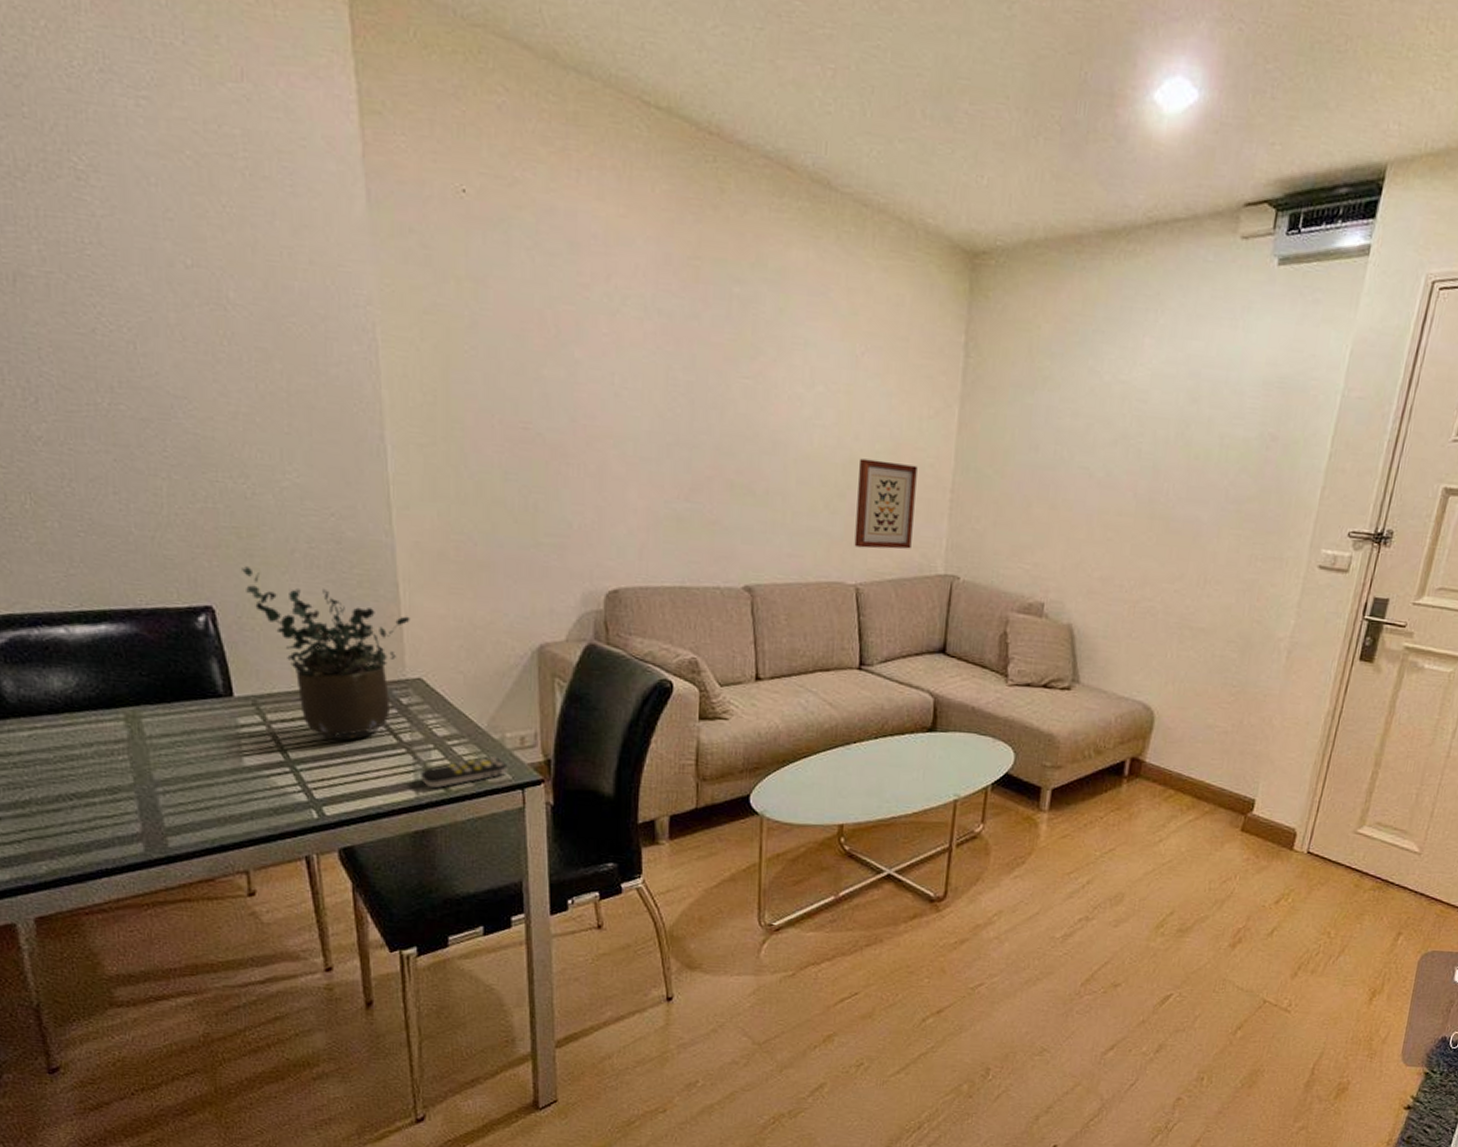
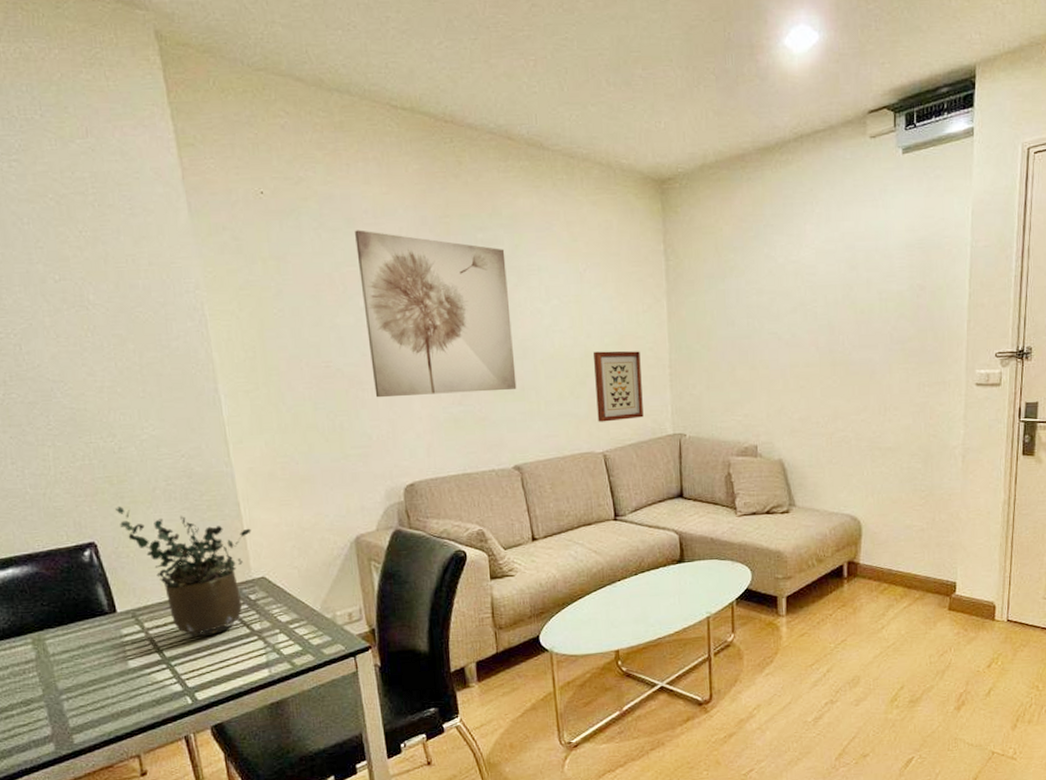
remote control: present [421,756,508,789] -> none [271,633,341,666]
wall art: none [578,258,766,491] -> present [355,230,517,398]

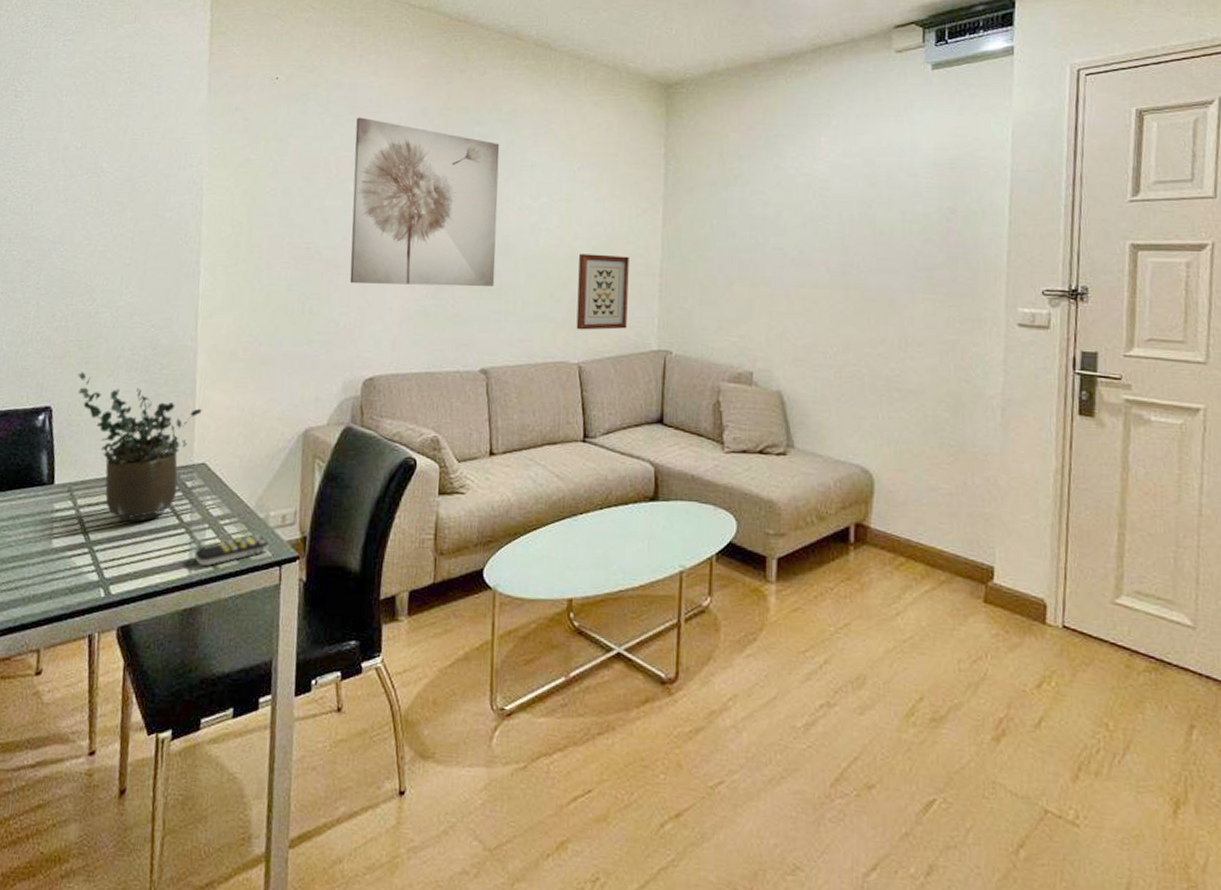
remote control: none [271,633,341,666] -> present [194,535,269,567]

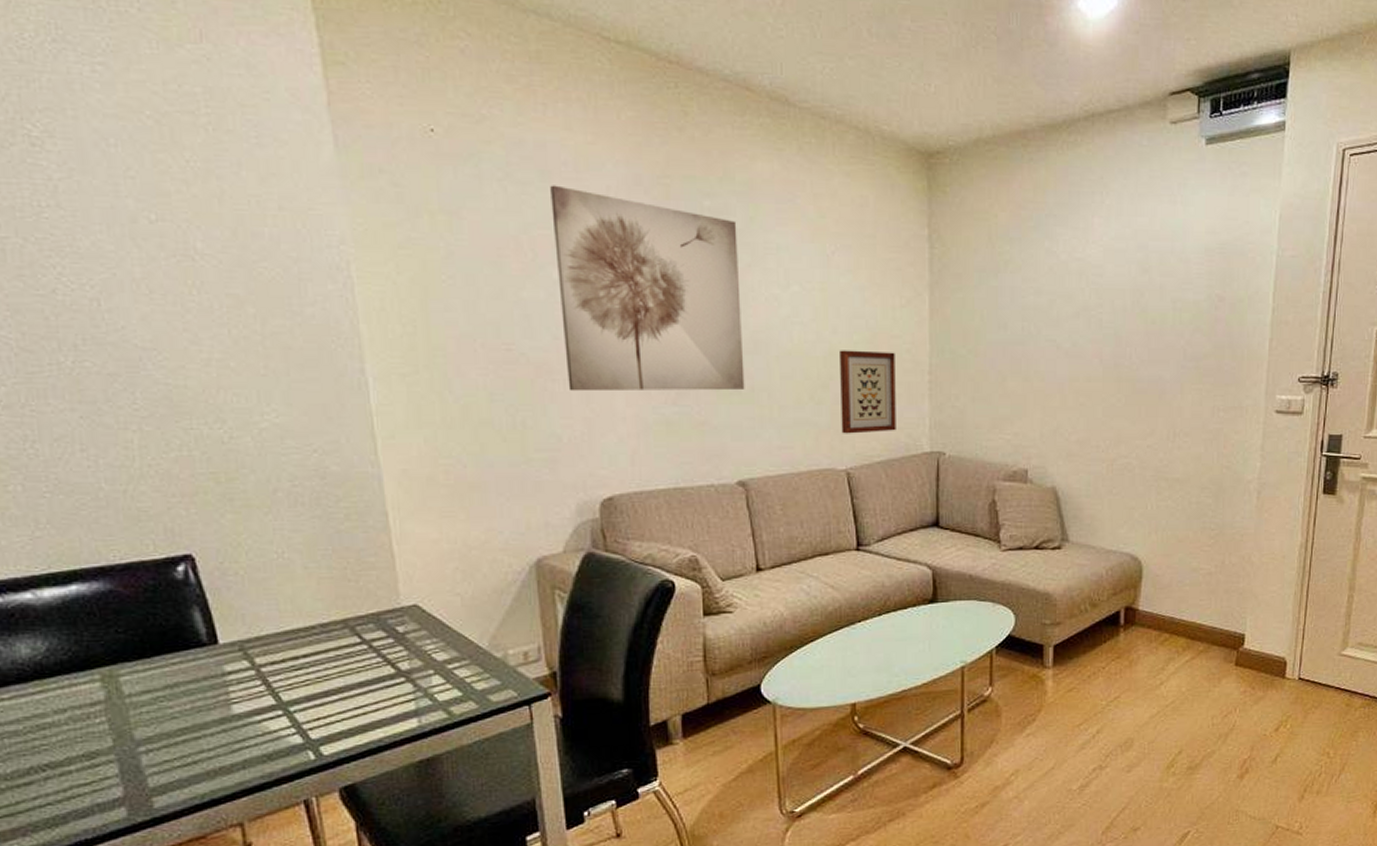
potted plant: present [78,372,202,522] -> none [222,511,402,678]
remote control: present [194,535,269,567] -> none [422,675,513,715]

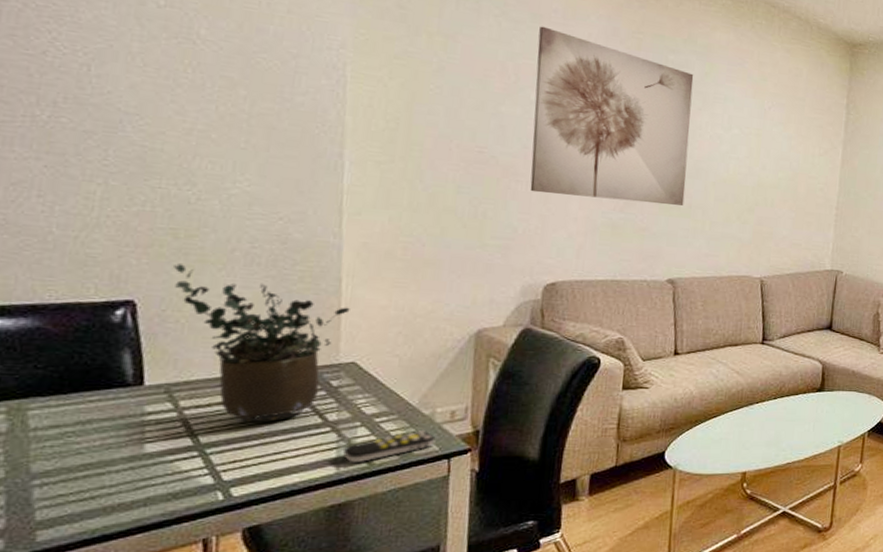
potted plant: none [222,511,402,678] -> present [174,264,350,423]
remote control: none [422,675,513,715] -> present [343,430,436,463]
wall art: present [840,350,896,434] -> none [760,183,811,251]

